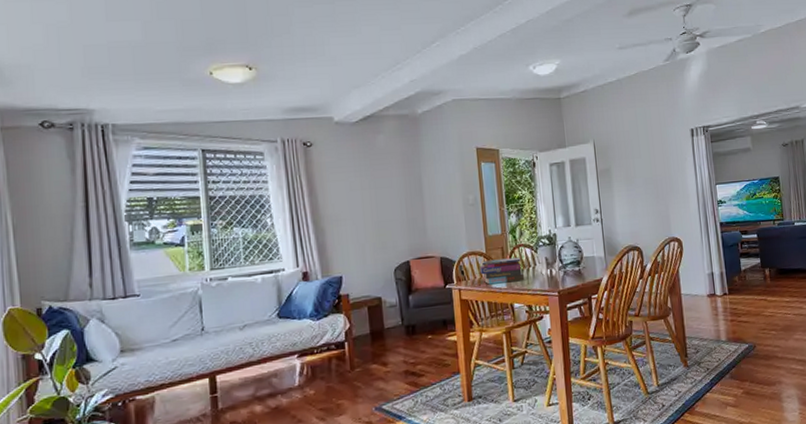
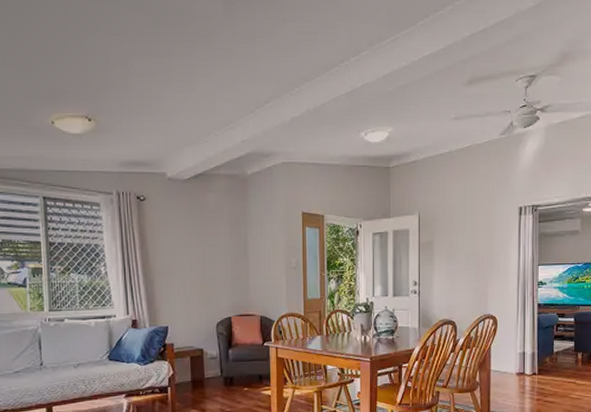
books: present [479,257,524,285] -> none [297,322,338,346]

